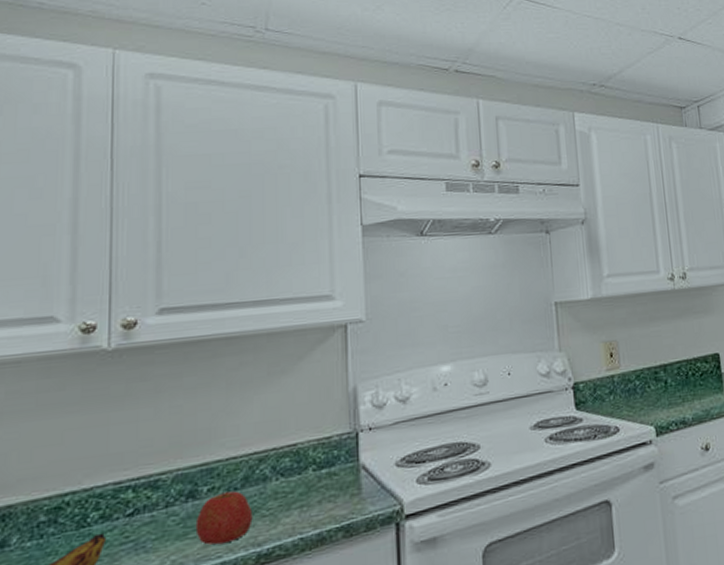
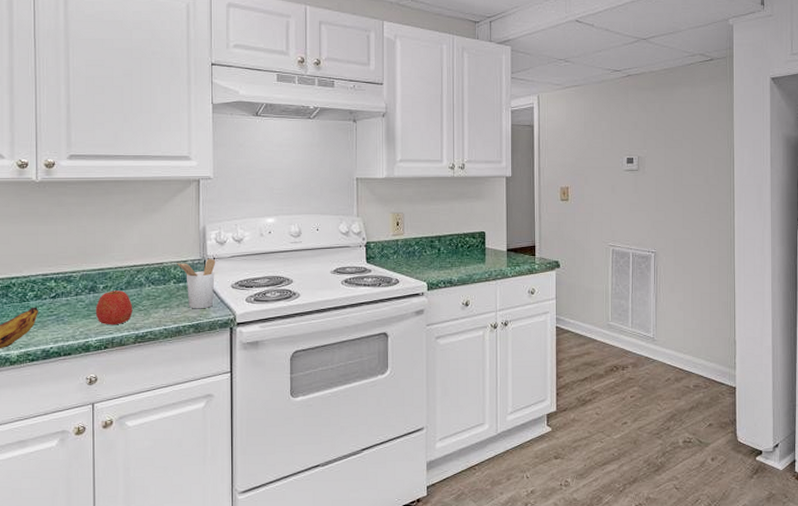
utensil holder: none [316,429,373,505] -> present [176,258,216,309]

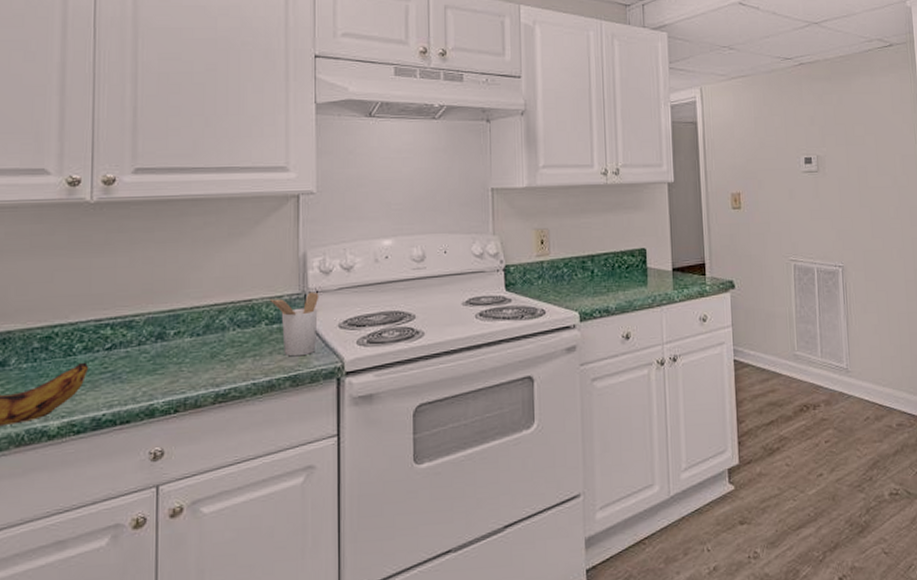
apple: present [95,290,133,325] -> none [163,336,212,382]

